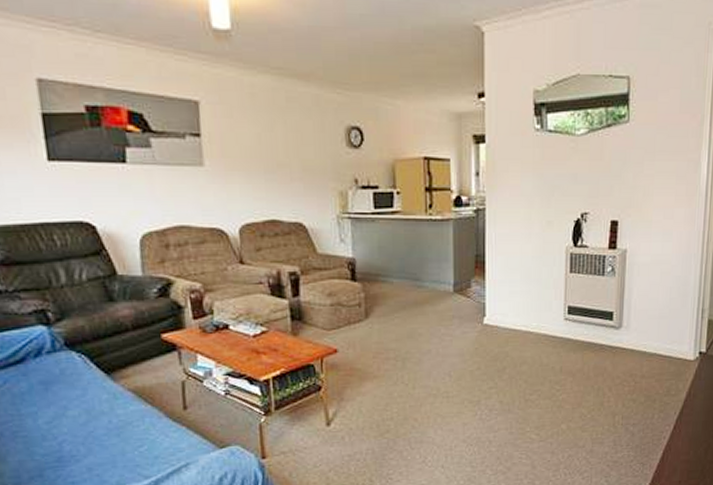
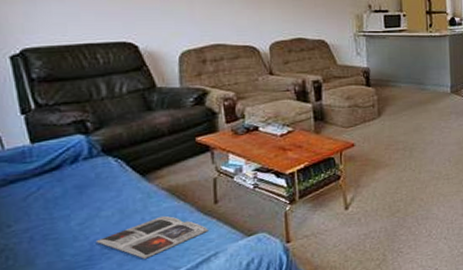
magazine: none [64,419,178,465] -> present [95,215,208,259]

